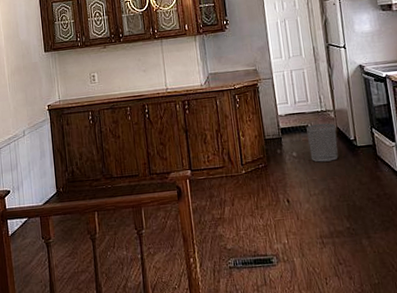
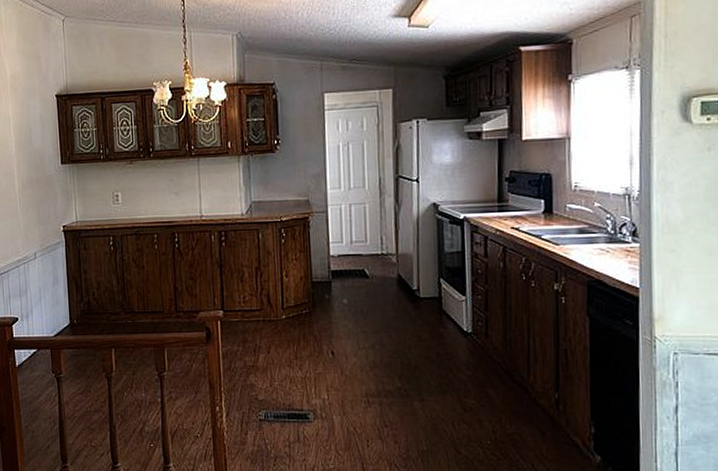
waste bin: present [306,123,339,163] -> none [362,268,397,313]

